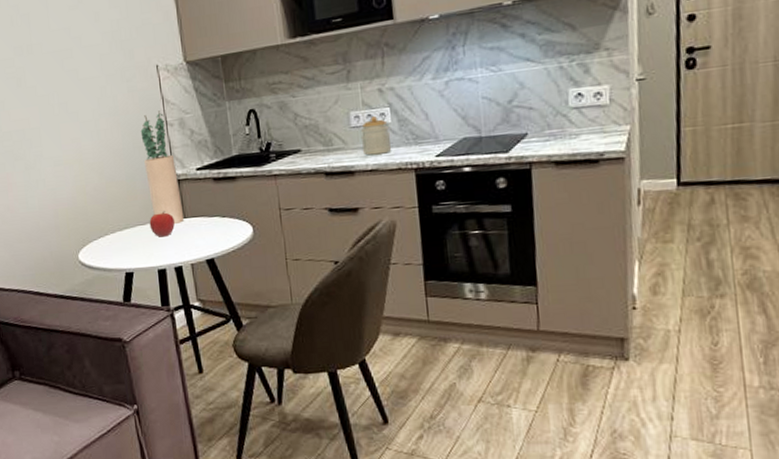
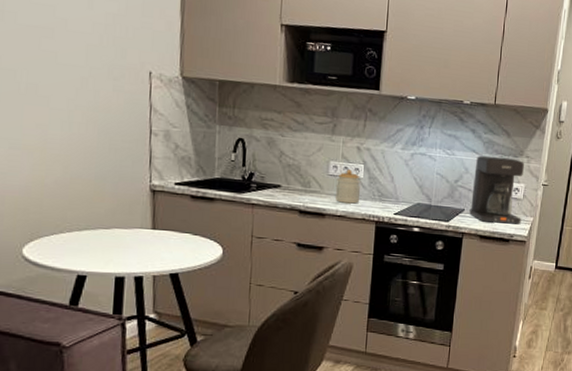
vase: present [140,110,185,225] -> none [118,117,154,235]
fruit: present [149,211,176,237] -> none [113,219,143,245]
coffee maker: none [533,56,613,144] -> present [469,156,524,225]

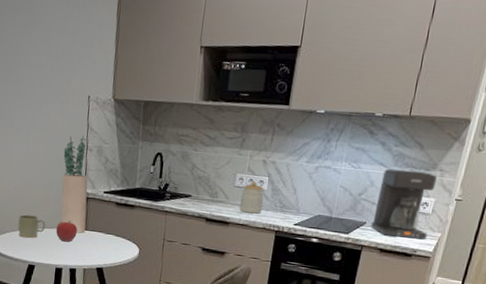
mug: none [60,213,99,243] -> present [18,214,46,239]
fruit: none [113,219,143,245] -> present [56,221,78,242]
vase: none [118,117,154,235] -> present [61,135,88,234]

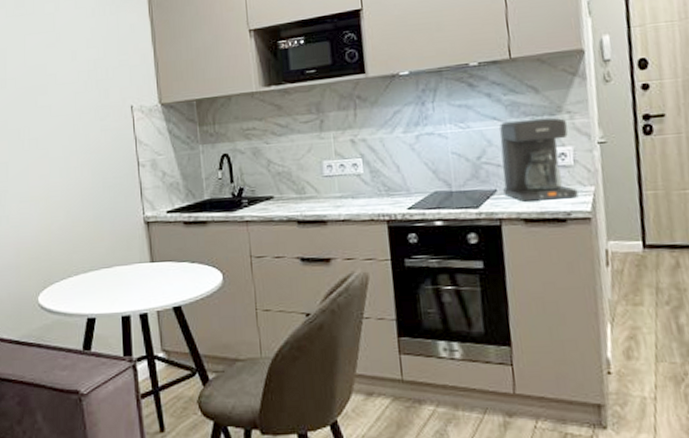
mug: present [18,214,46,239] -> none [68,255,102,286]
fruit: present [56,221,78,242] -> none [115,254,143,282]
vase: present [61,135,88,234] -> none [111,151,152,269]
jar: present [239,182,265,214] -> none [334,167,364,205]

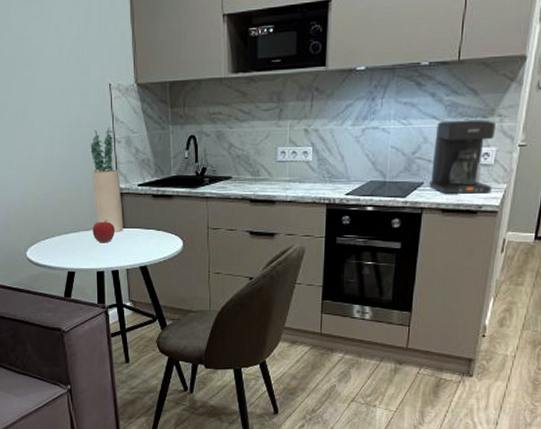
vase: none [111,151,152,269] -> present [90,127,124,233]
fruit: none [115,254,143,282] -> present [92,220,116,243]

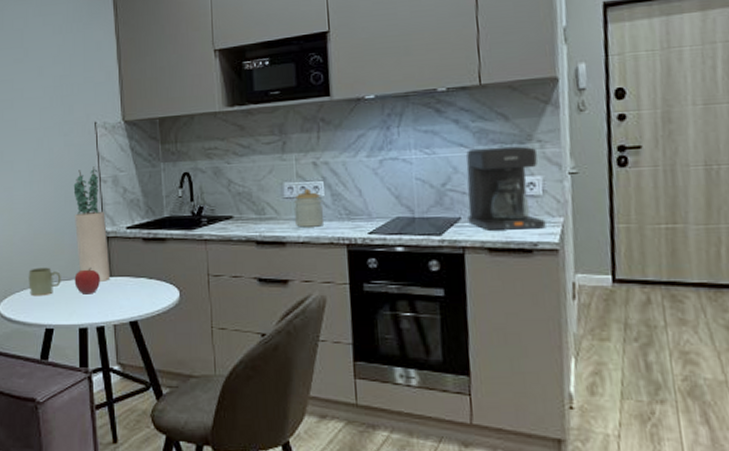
mug: none [51,219,81,244] -> present [28,267,61,297]
jar: none [285,154,310,188] -> present [294,189,325,227]

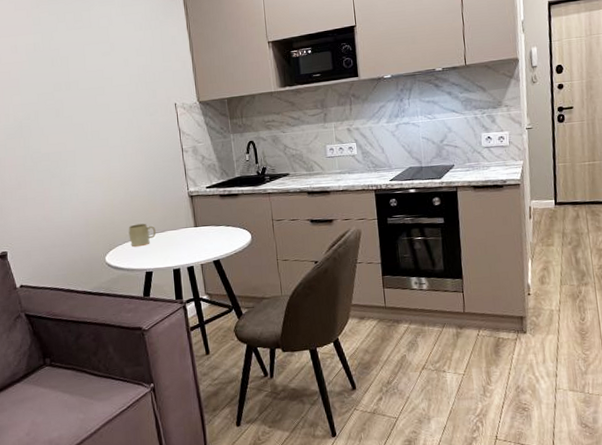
vase: present [73,166,111,283] -> none [161,140,196,233]
fruit: present [74,268,101,295] -> none [166,221,189,243]
jar: present [294,189,325,227] -> none [335,149,358,179]
coffee maker: present [466,146,546,230] -> none [457,110,512,173]

